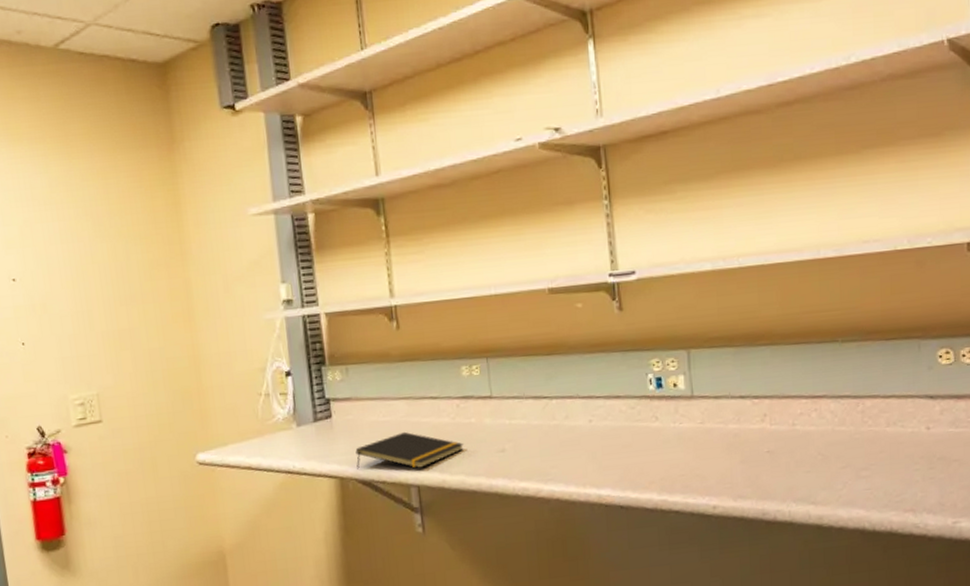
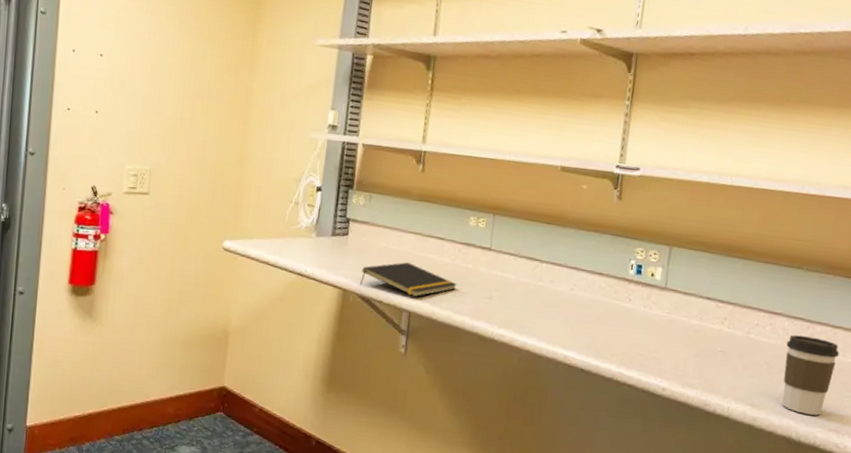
coffee cup: none [838,413,898,500] -> present [782,335,840,416]

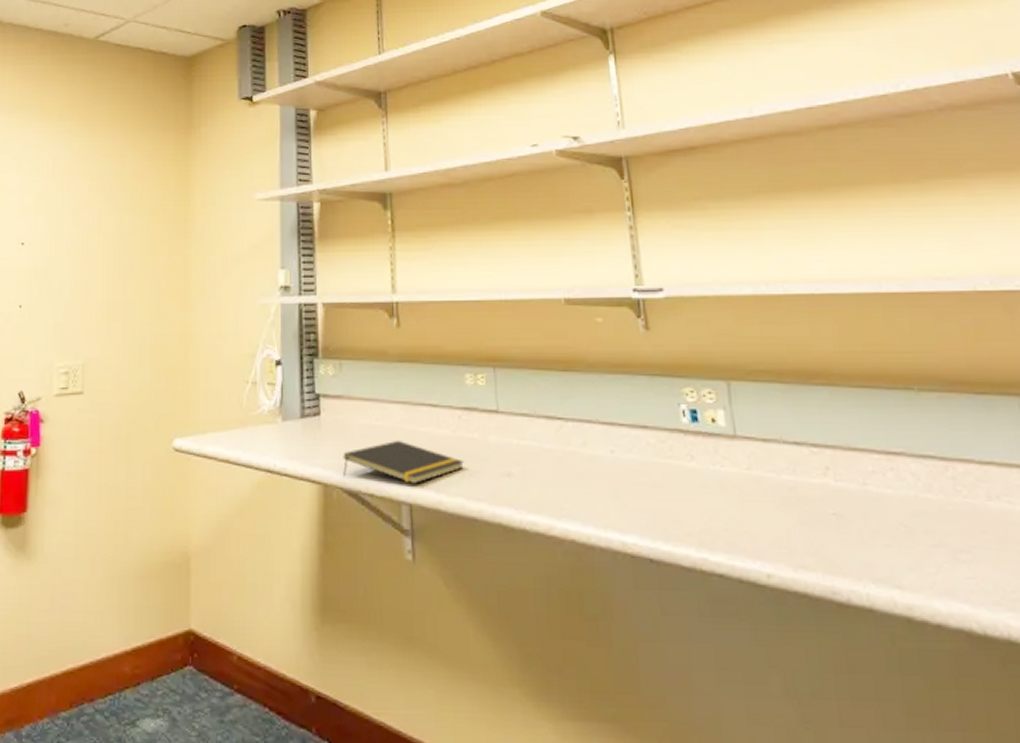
coffee cup: present [782,335,840,416] -> none [922,480,1005,594]

